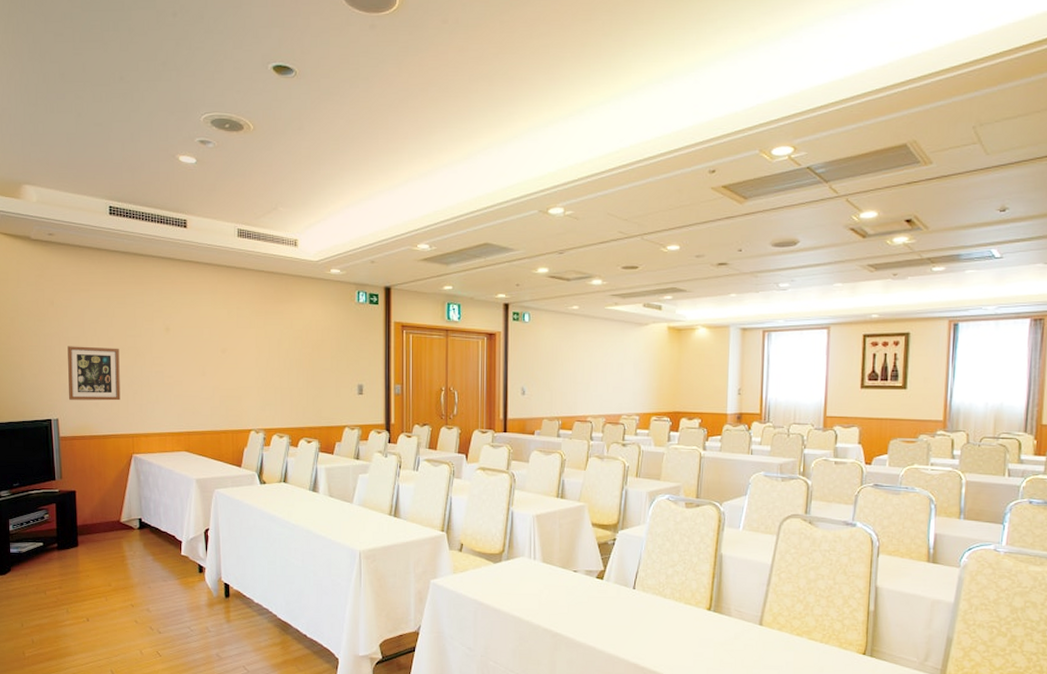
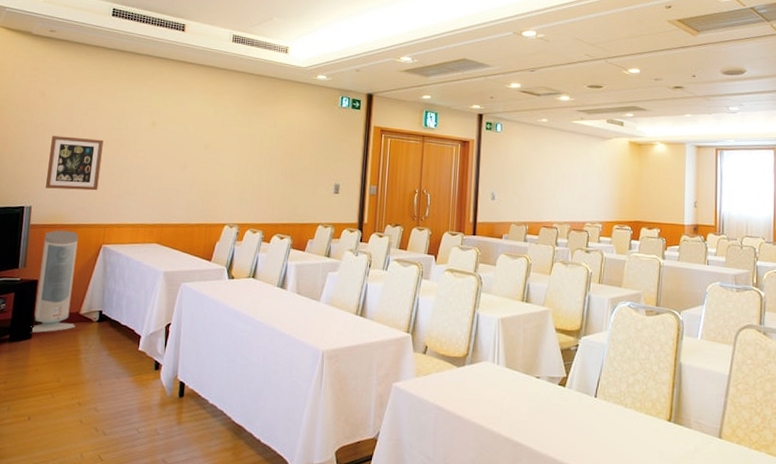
air purifier: none [75,441,119,542] -> present [30,230,79,333]

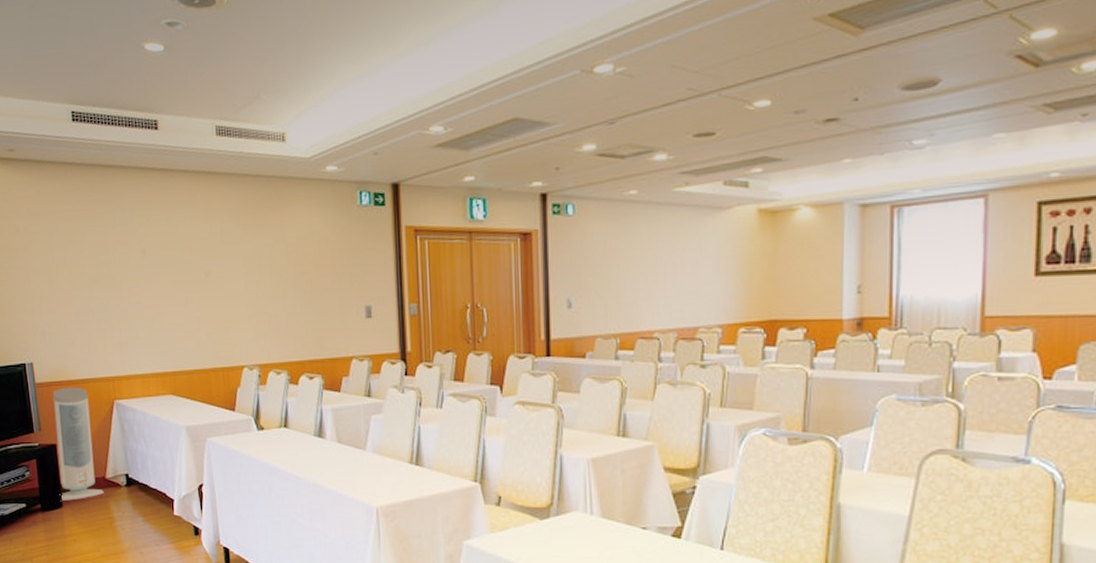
wall art: present [46,136,104,191] -> none [37,277,97,341]

